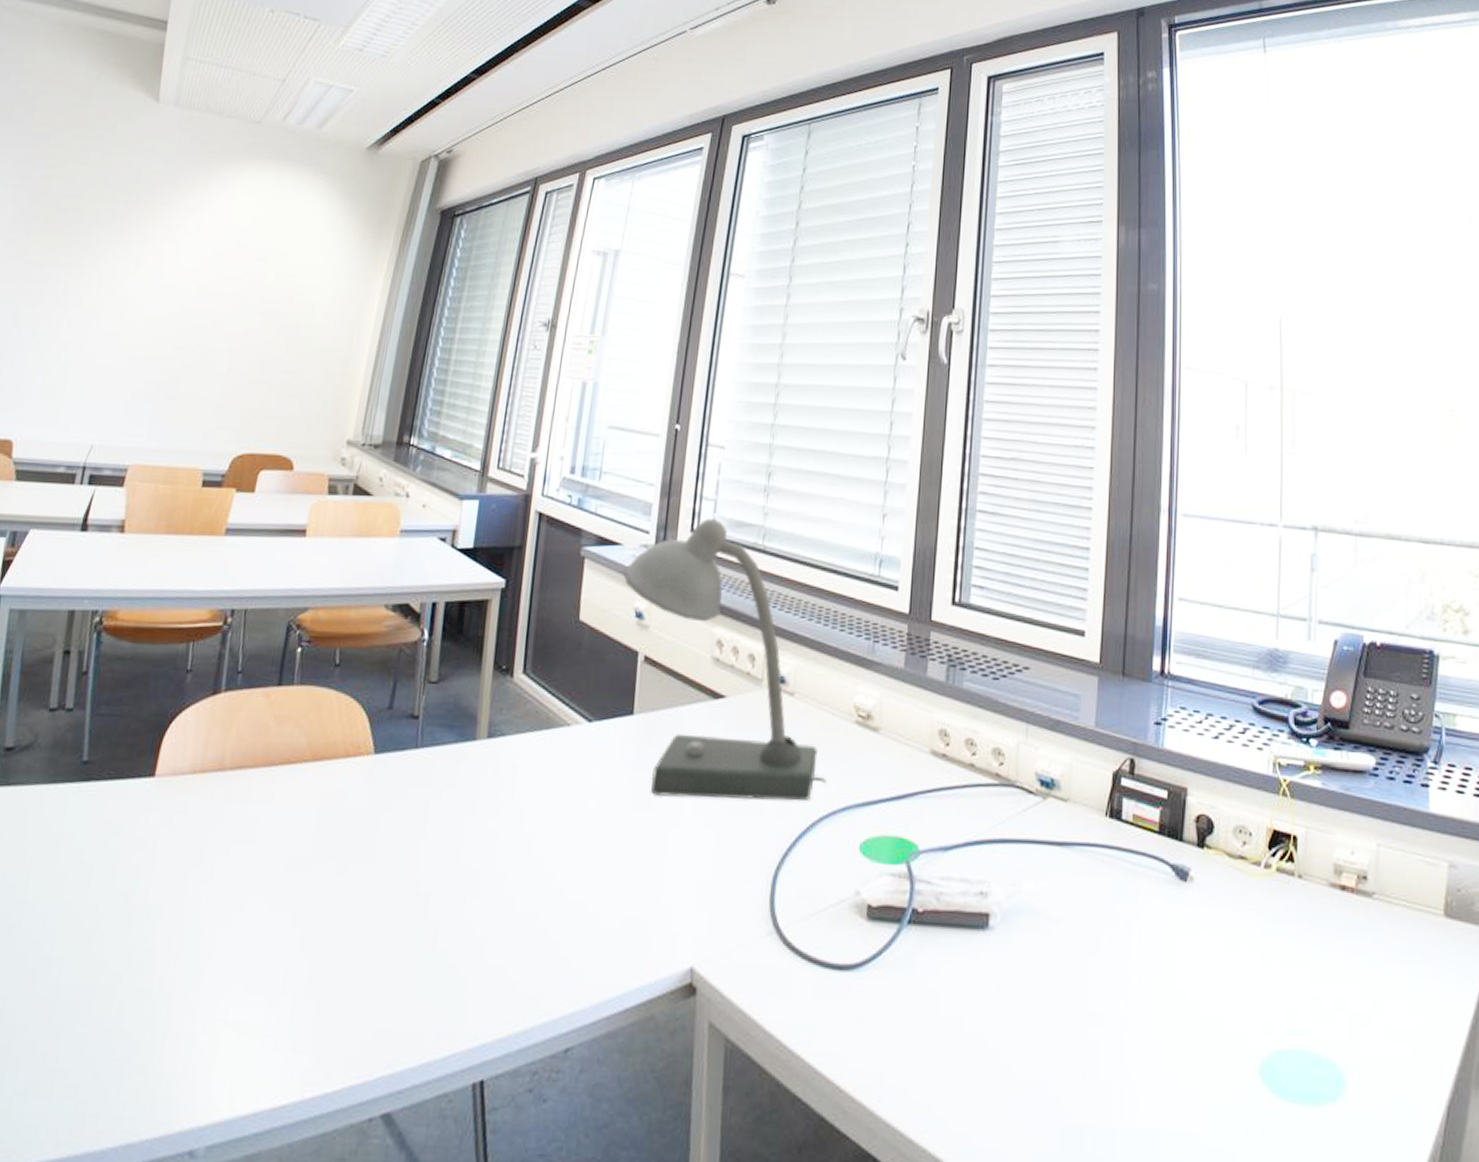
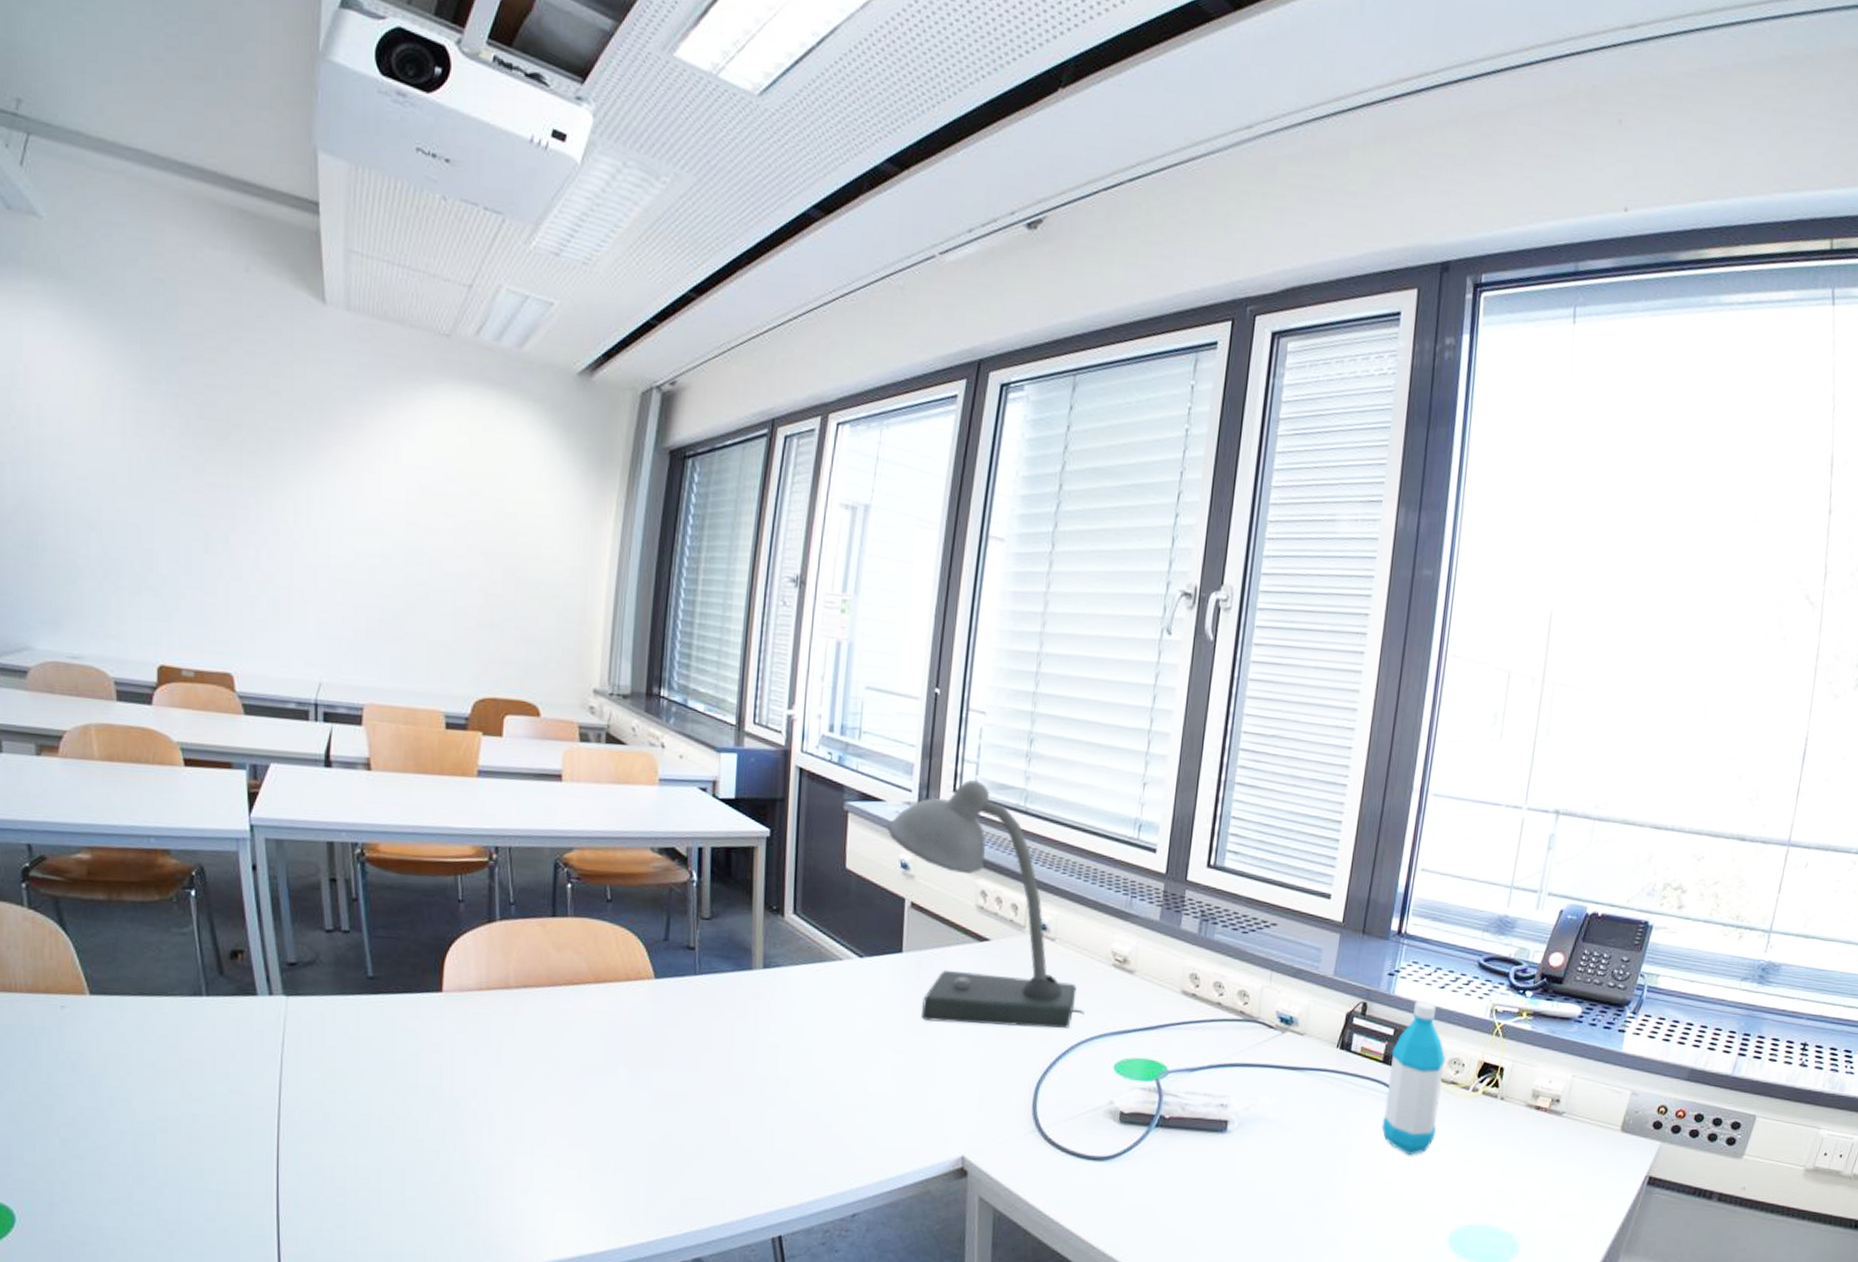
water bottle: none [1165,754,1229,954] -> present [1381,1000,1446,1155]

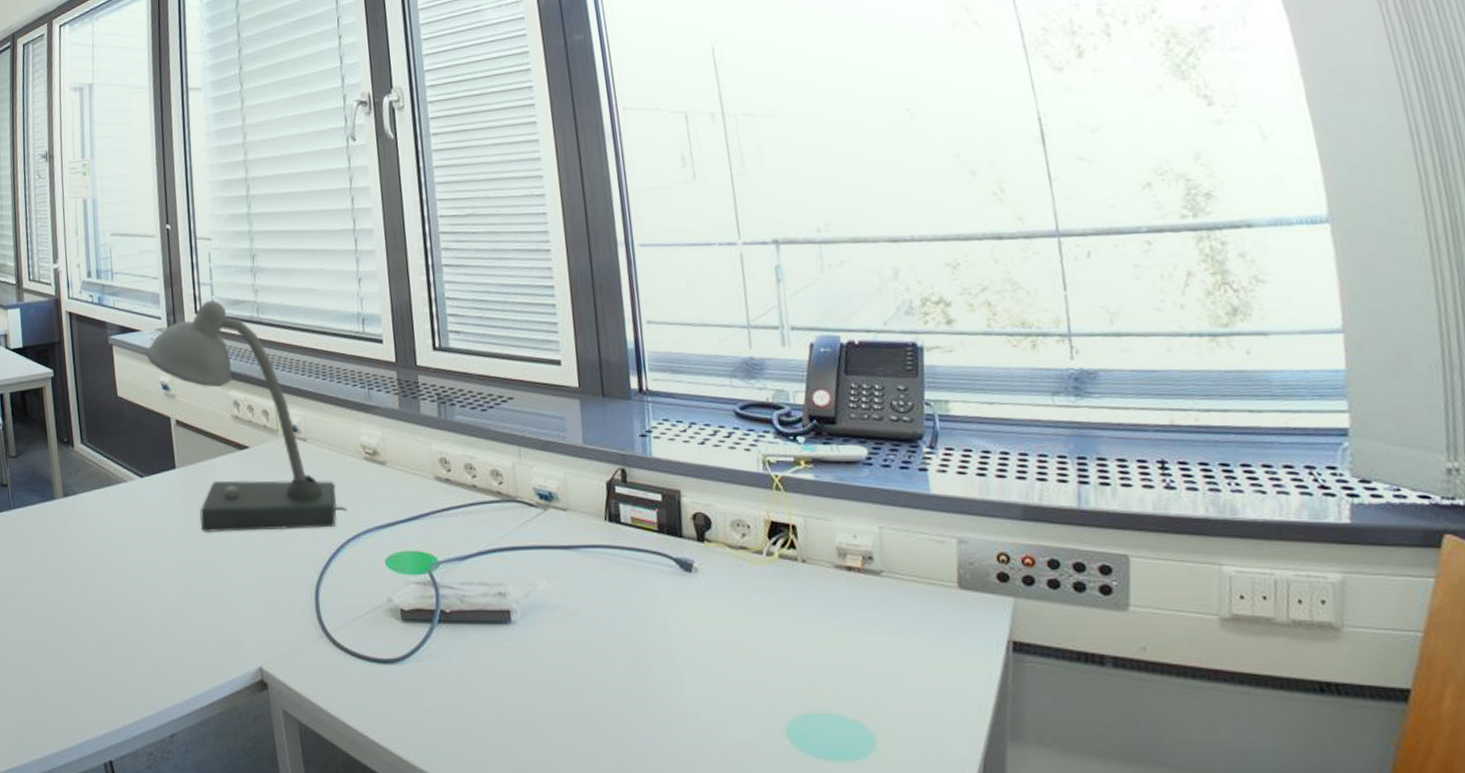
water bottle: present [1381,1000,1446,1155] -> none [665,459,738,634]

